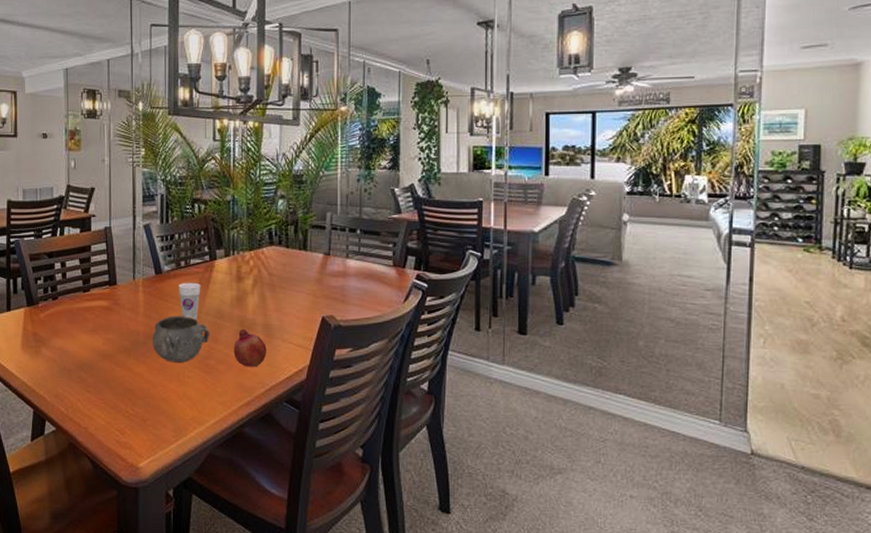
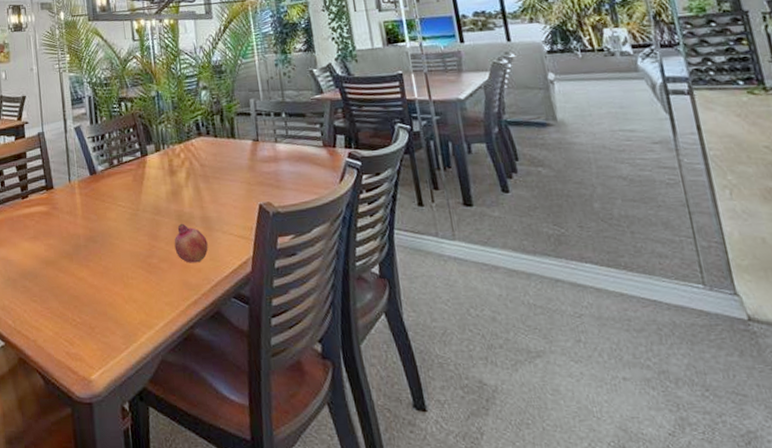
decorative bowl: present [152,316,210,363] -> none [92,215,150,264]
cup: present [178,282,201,321] -> none [113,180,136,219]

